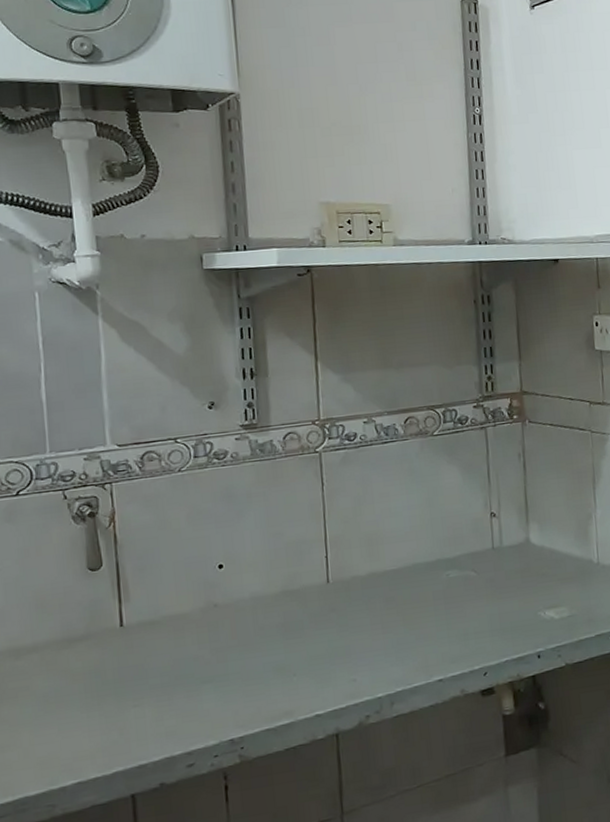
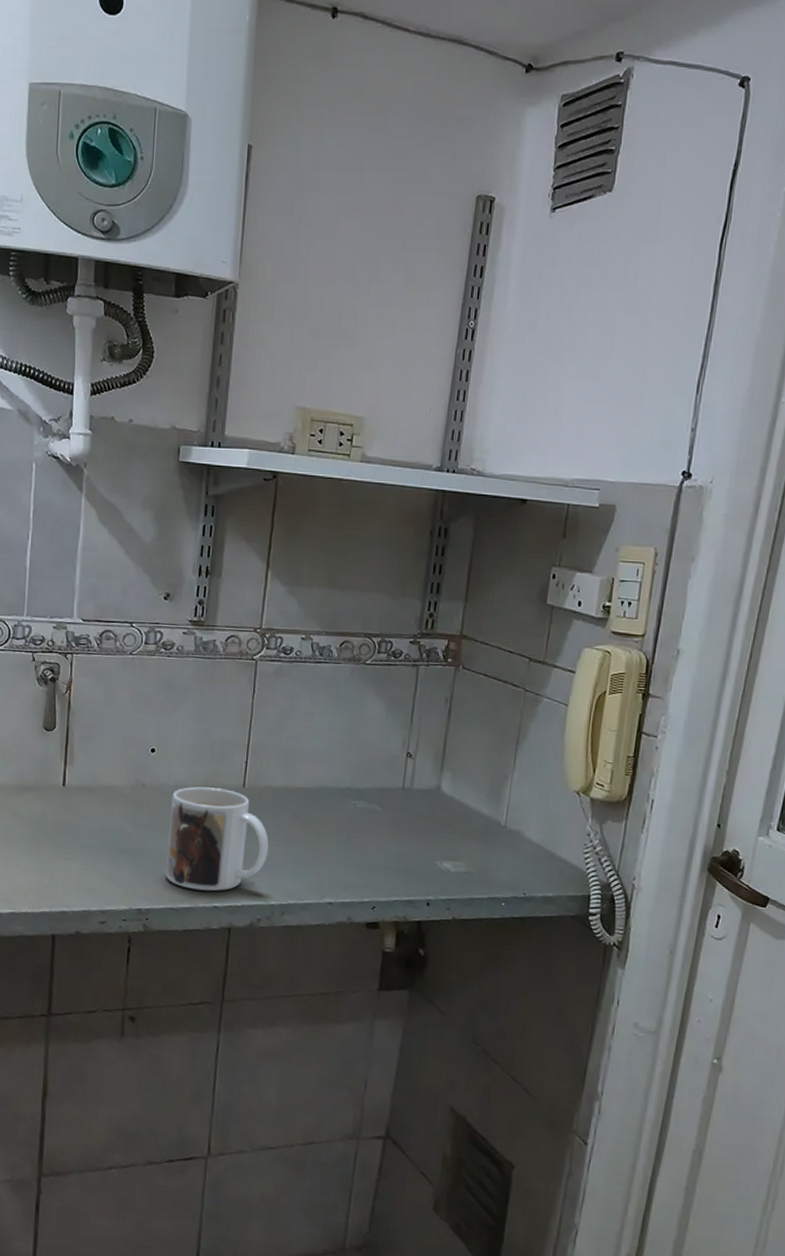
mug: none [250,589,366,704] -> present [165,786,269,891]

